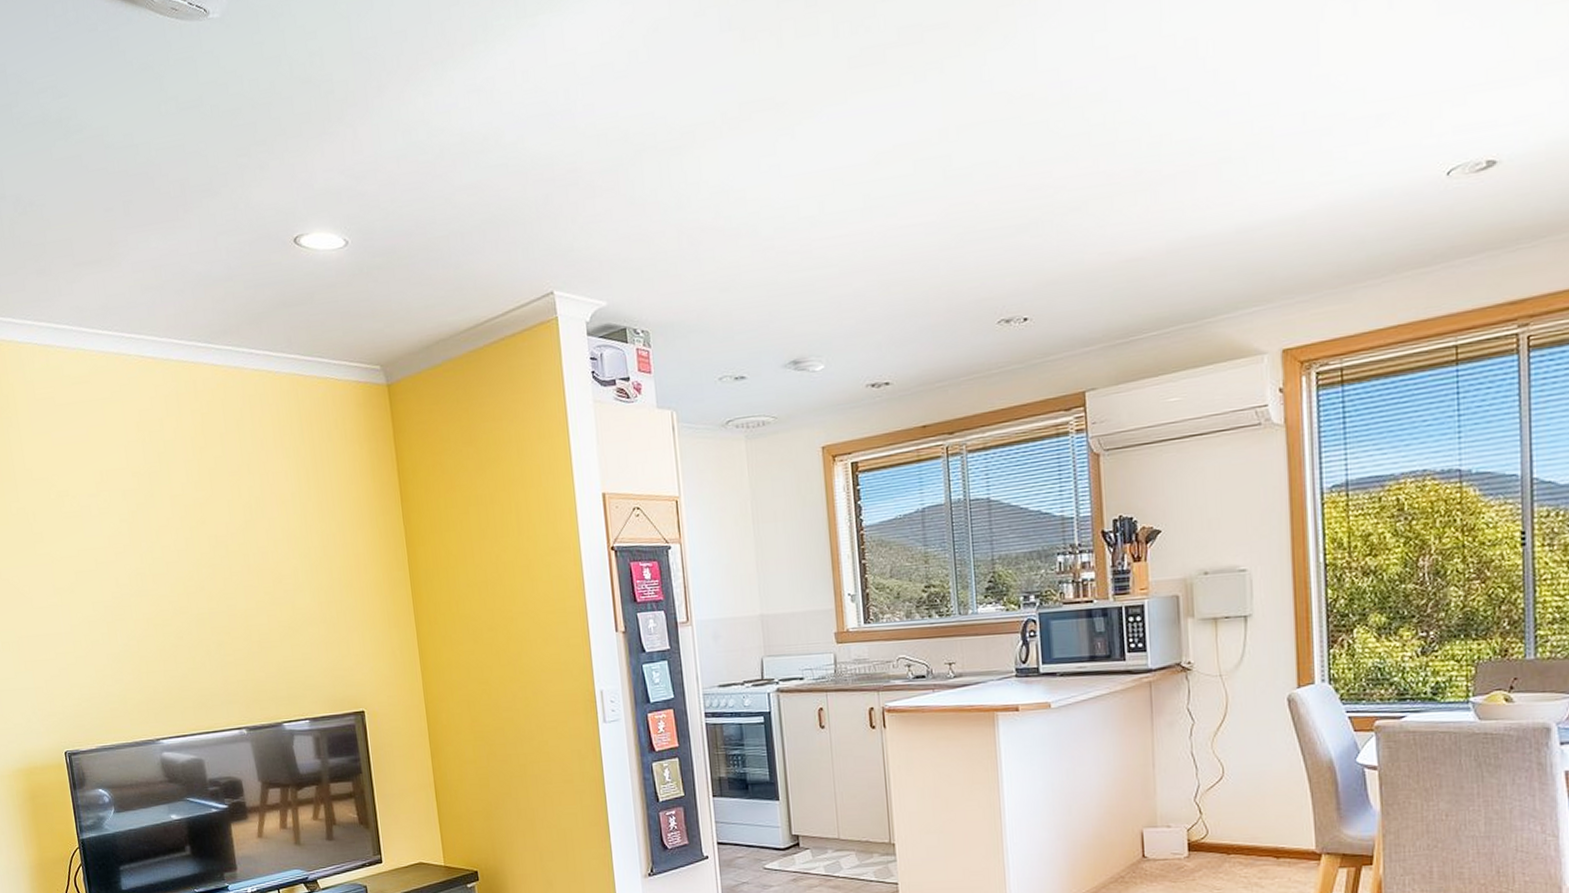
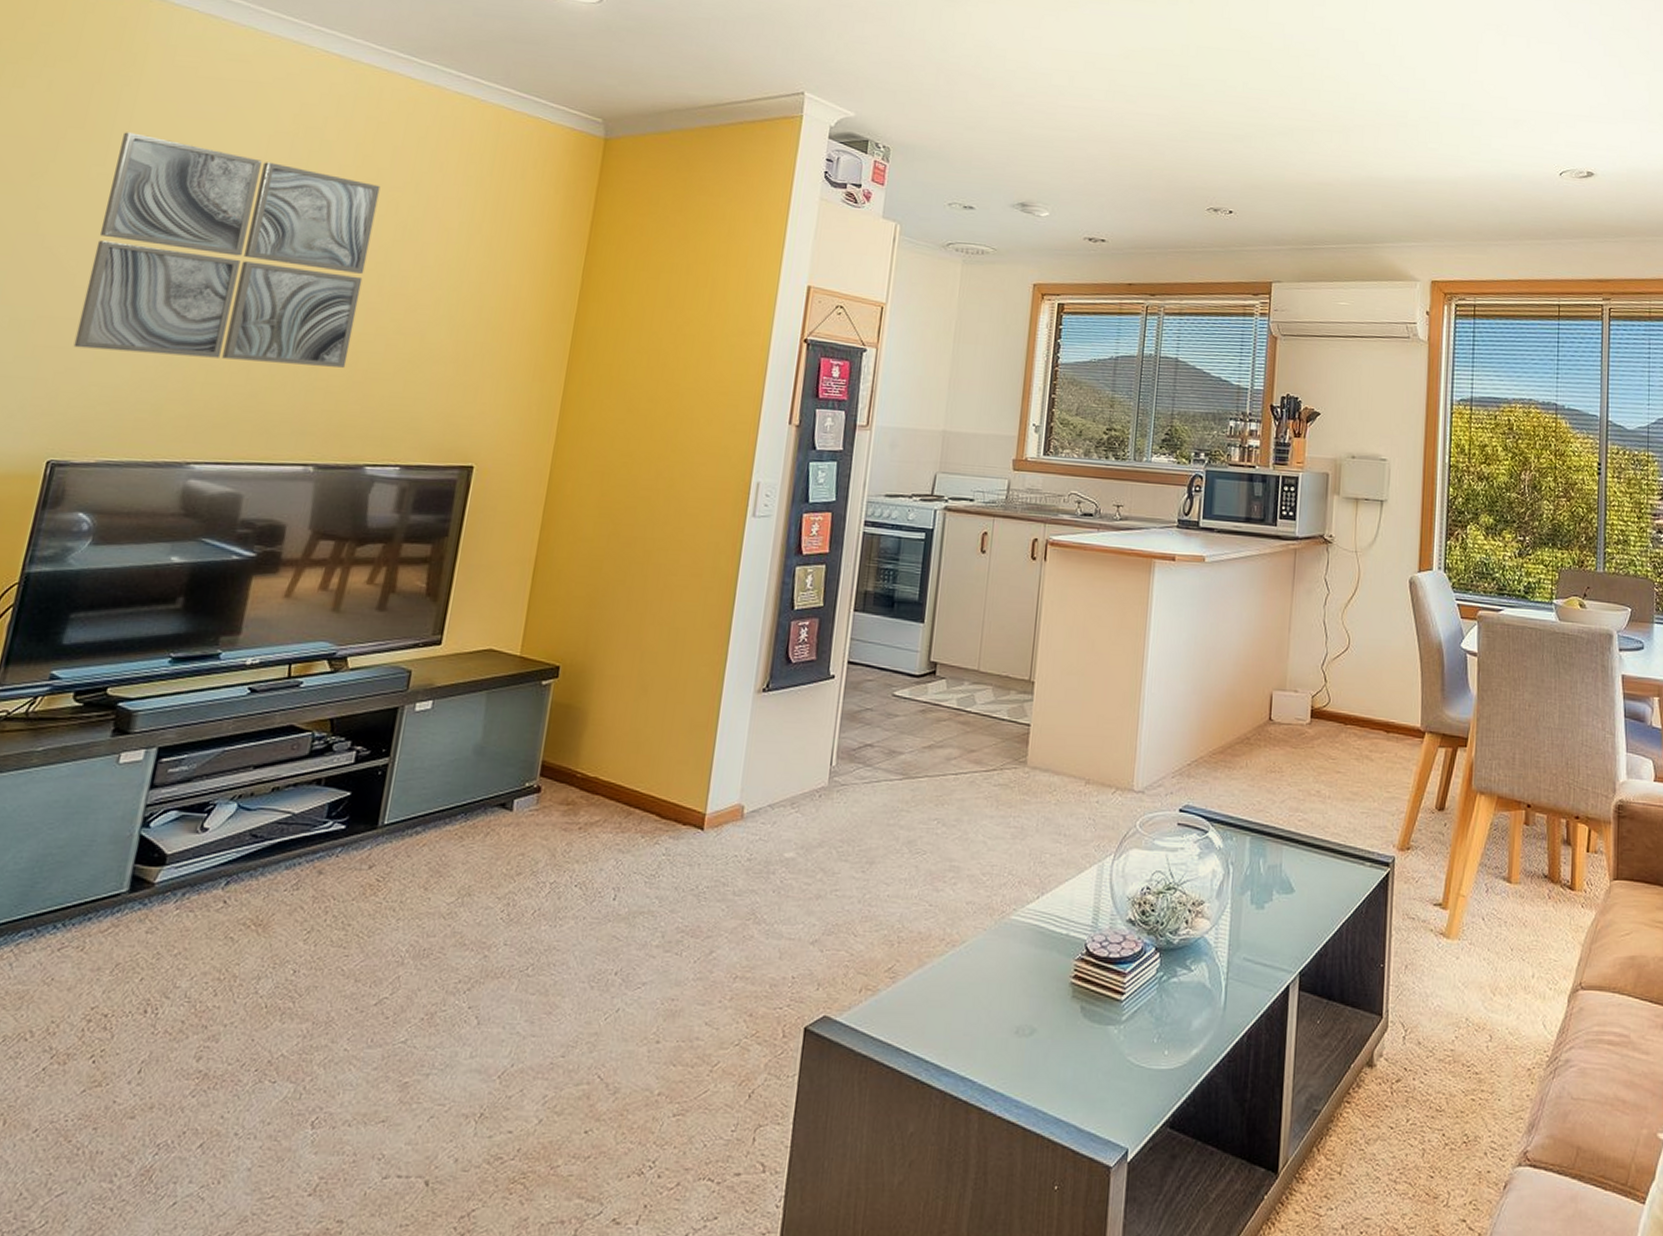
wall art: none [22,467,244,658] -> present [73,132,381,368]

